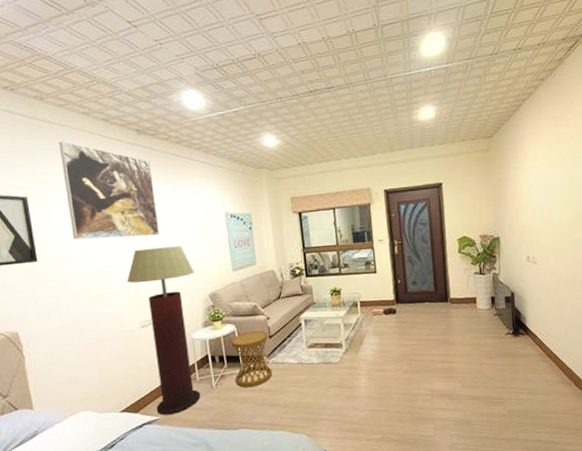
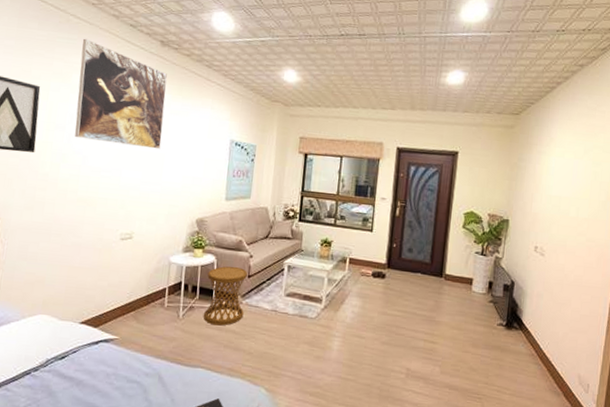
floor lamp: present [126,246,201,416] -> none [116,159,187,337]

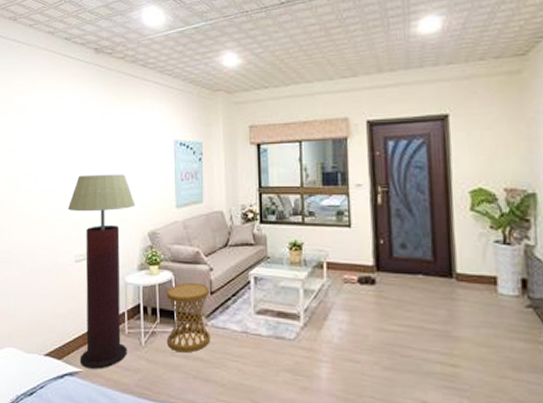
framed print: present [75,38,167,149] -> none [23,60,105,161]
floor lamp: none [116,159,187,337] -> present [67,174,136,369]

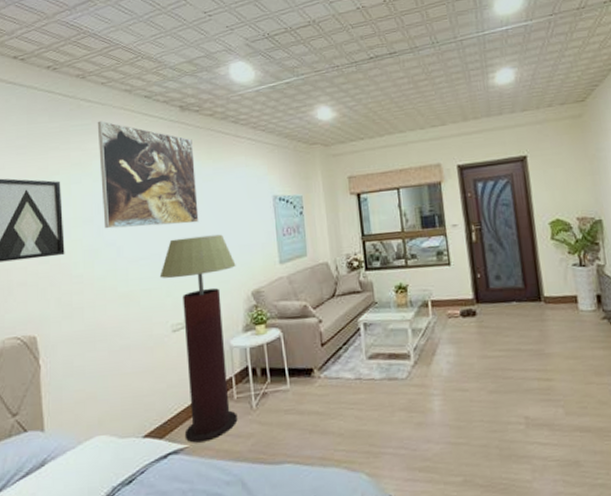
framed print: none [23,60,105,161] -> present [97,120,199,229]
side table: present [166,283,211,353] -> none [275,337,325,410]

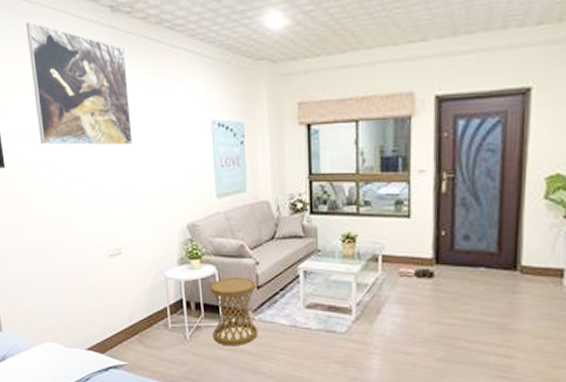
floor lamp: present [159,234,238,443] -> none [95,160,172,363]
side table: none [275,337,325,410] -> present [210,278,258,346]

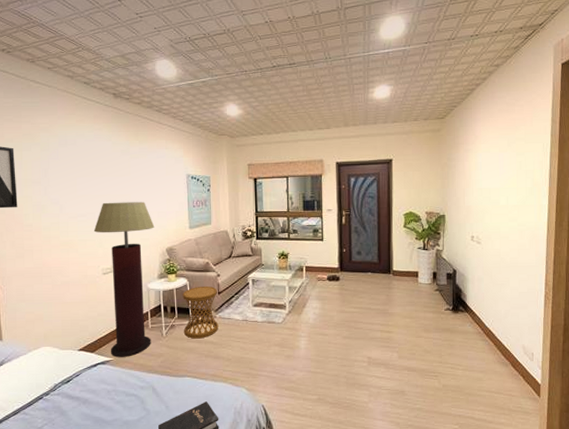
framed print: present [25,21,133,146] -> none [44,100,126,191]
floor lamp: none [95,160,172,363] -> present [93,202,155,357]

